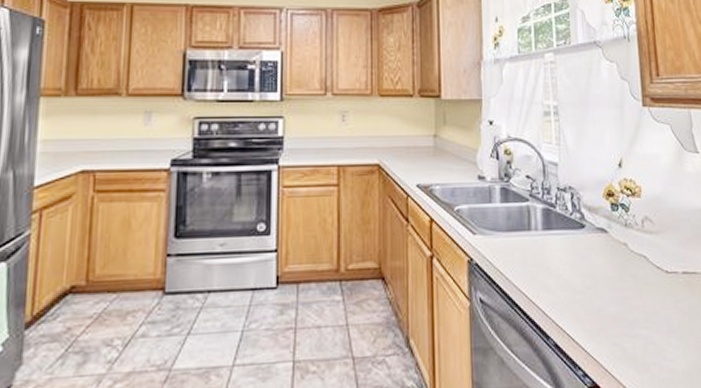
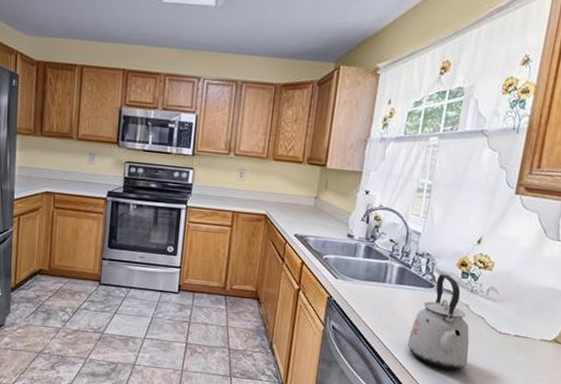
kettle: none [570,209,642,332] -> present [407,274,470,370]

